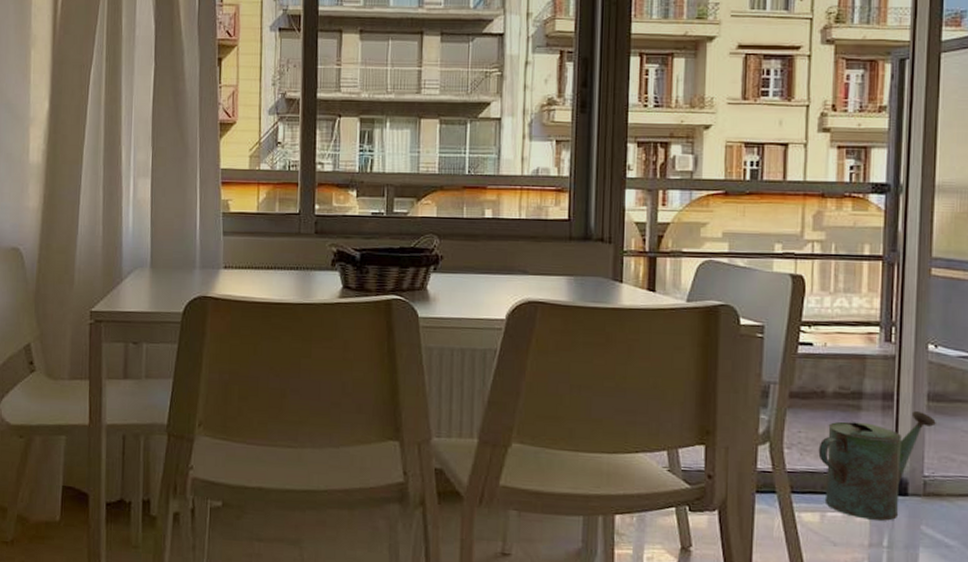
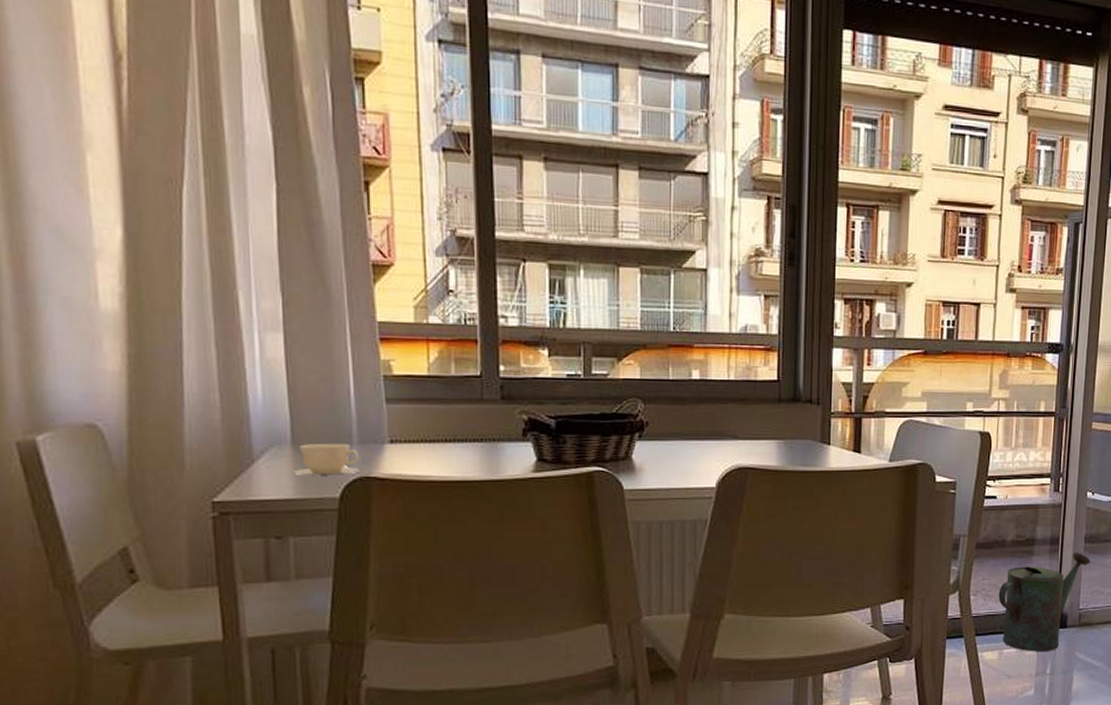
teacup: none [150,267,199,294] -> present [294,443,359,475]

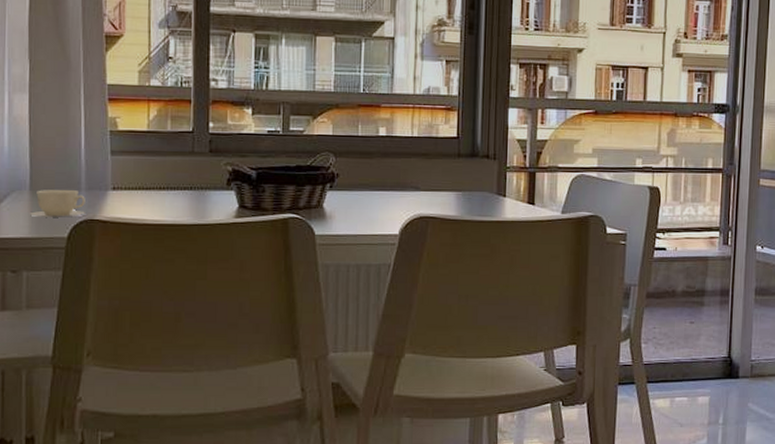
watering can: present [998,553,1090,652] -> none [669,305,761,401]

